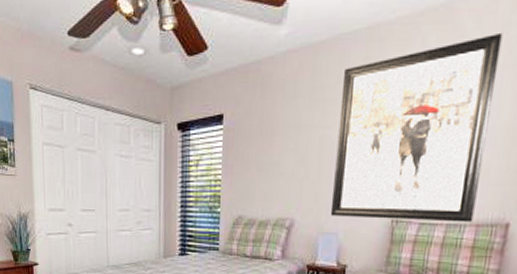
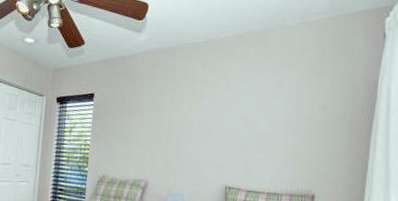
wall art: present [330,32,503,223] -> none [177,54,299,193]

